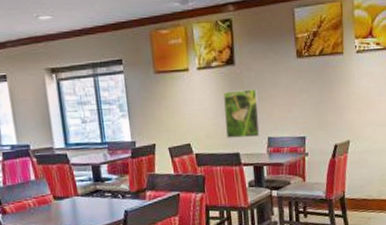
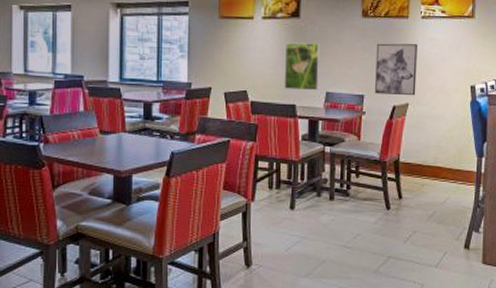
wall art: none [313,80,356,134] -> present [375,43,417,96]

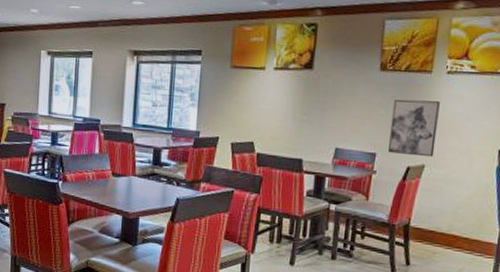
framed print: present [284,42,321,91] -> none [291,95,333,146]

